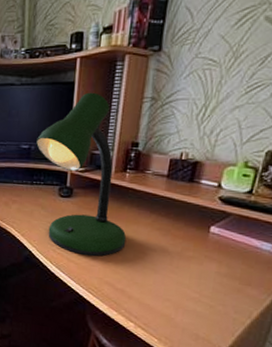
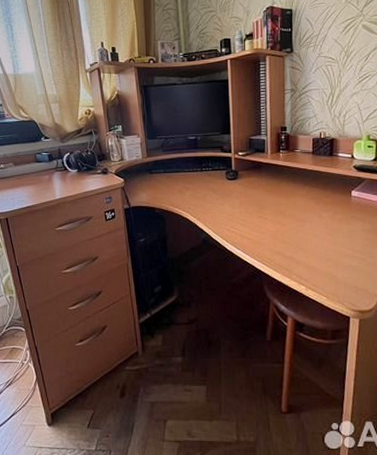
desk lamp: present [35,92,127,256] -> none [200,87,288,230]

